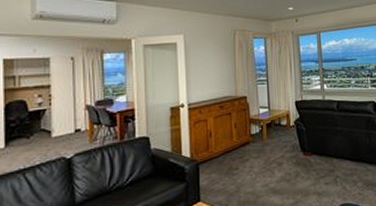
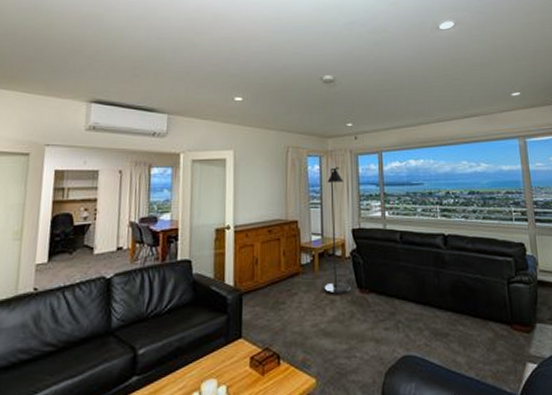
floor lamp: none [272,47,295,158] -> present [324,167,350,294]

